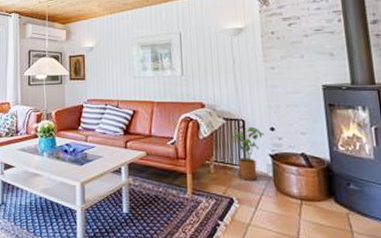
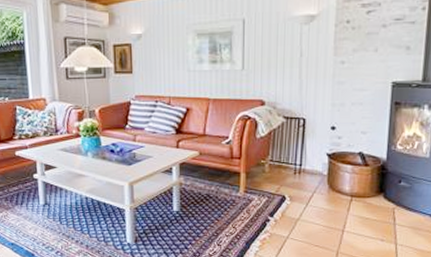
house plant: present [233,126,265,180] -> none [292,125,325,179]

